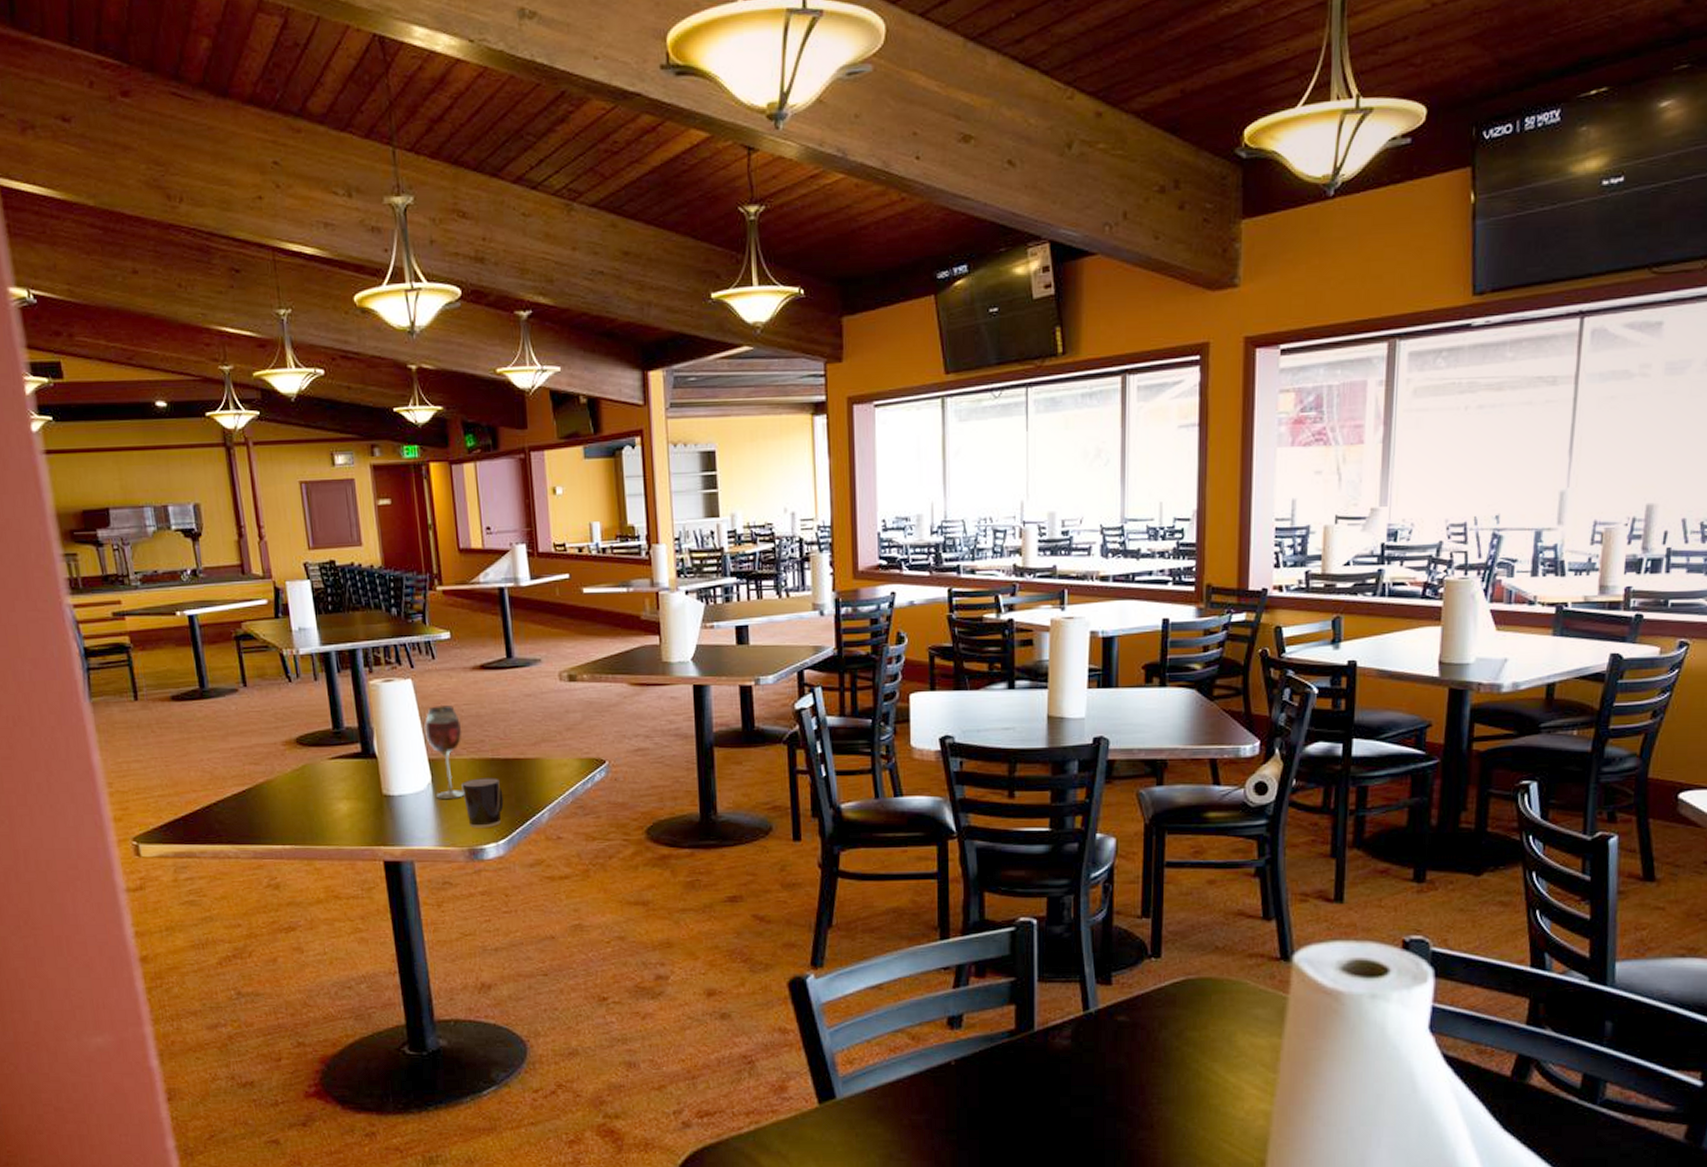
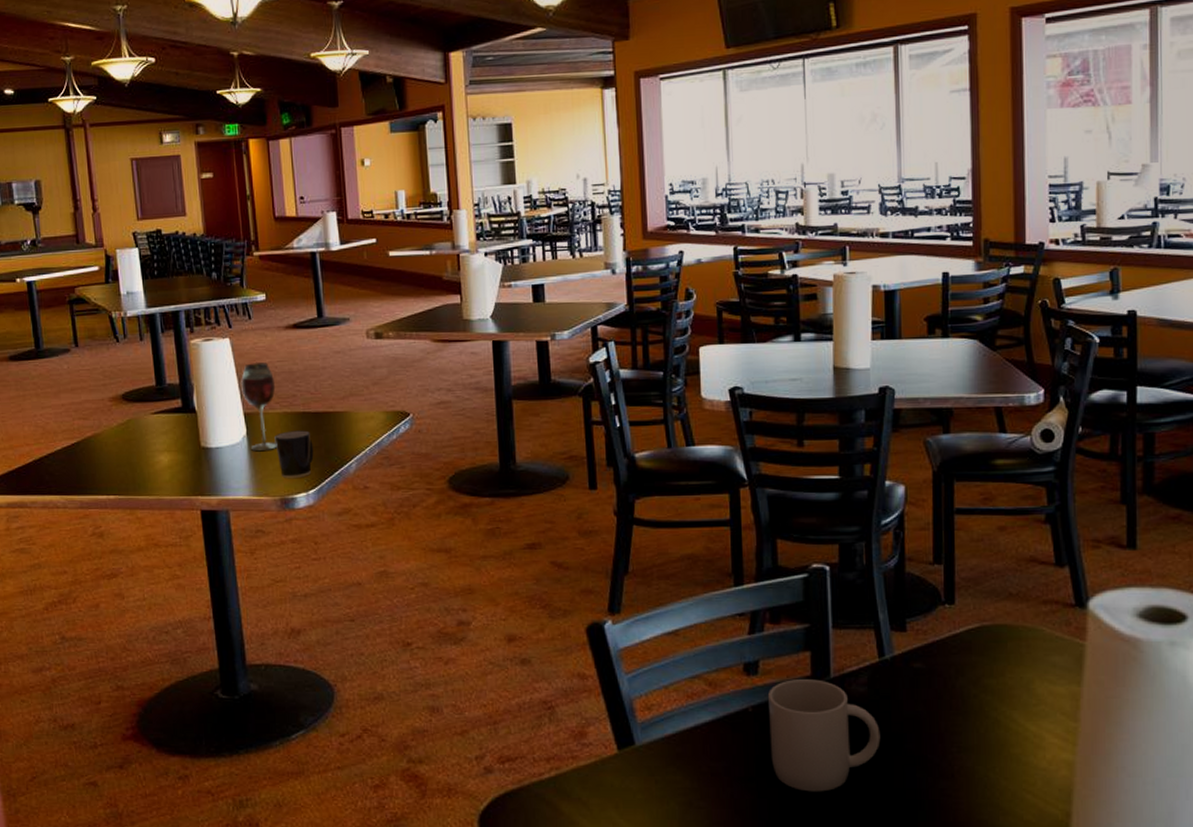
mug: none [970,1033,1082,1143] -> present [767,679,881,792]

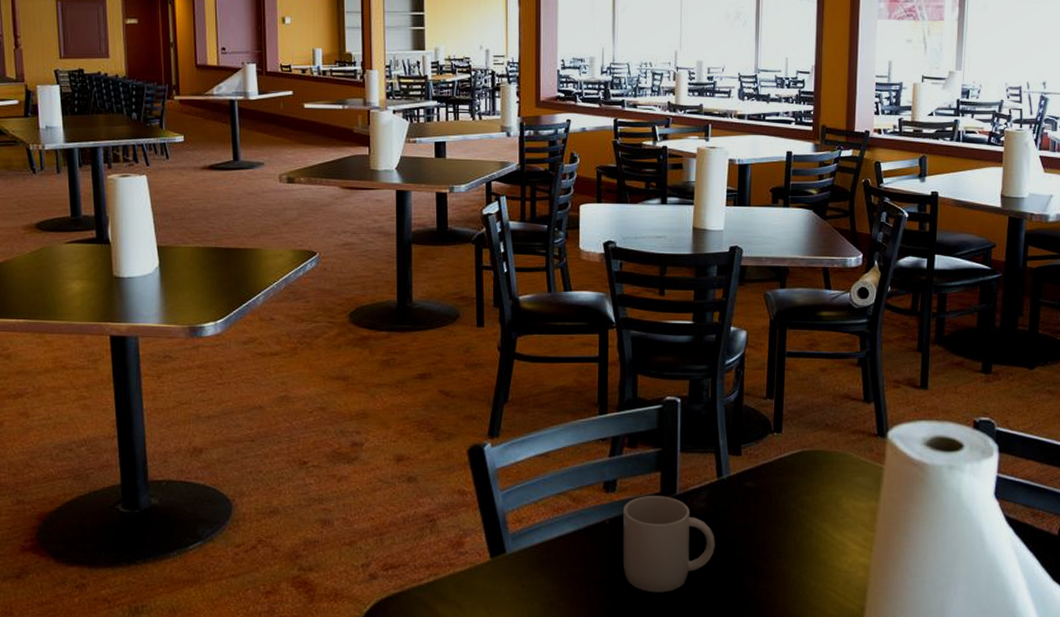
wineglass: present [241,361,278,452] -> none [156,198,190,283]
mug: present [274,430,314,479] -> none [186,264,223,309]

